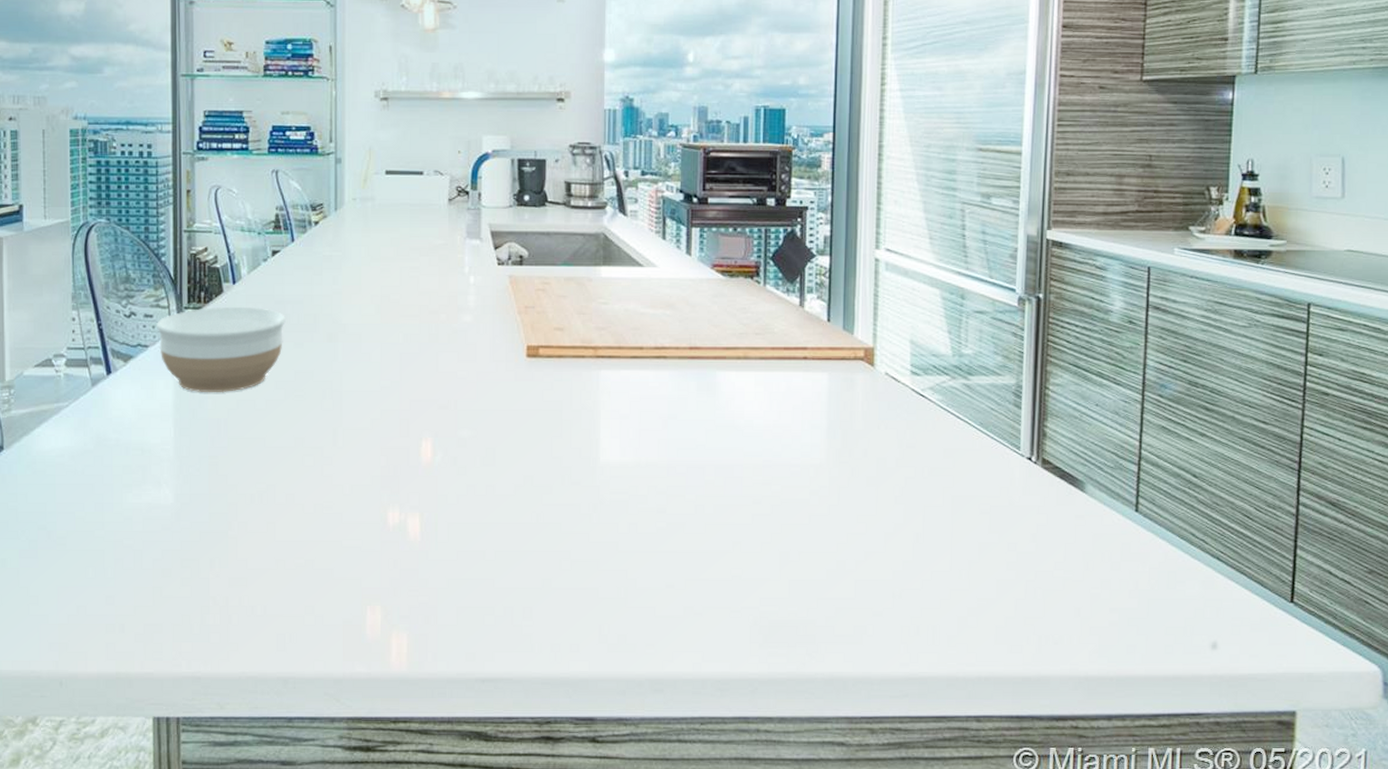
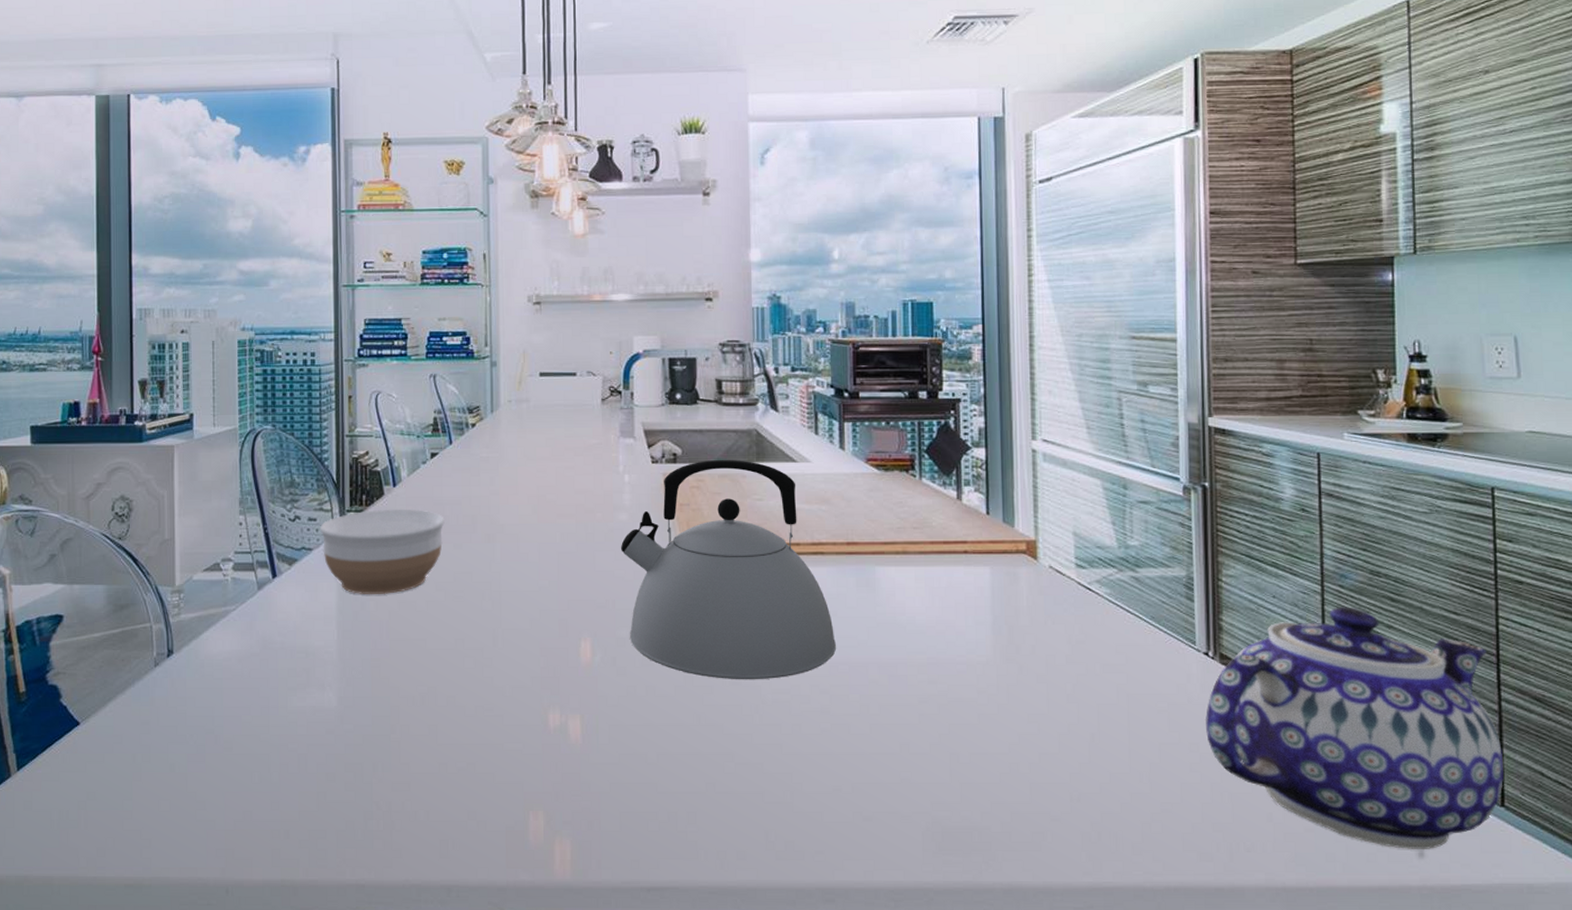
kettle: none [465,262,674,481] -> present [621,459,836,680]
teapot: none [1024,415,1297,642] -> present [1206,607,1504,849]

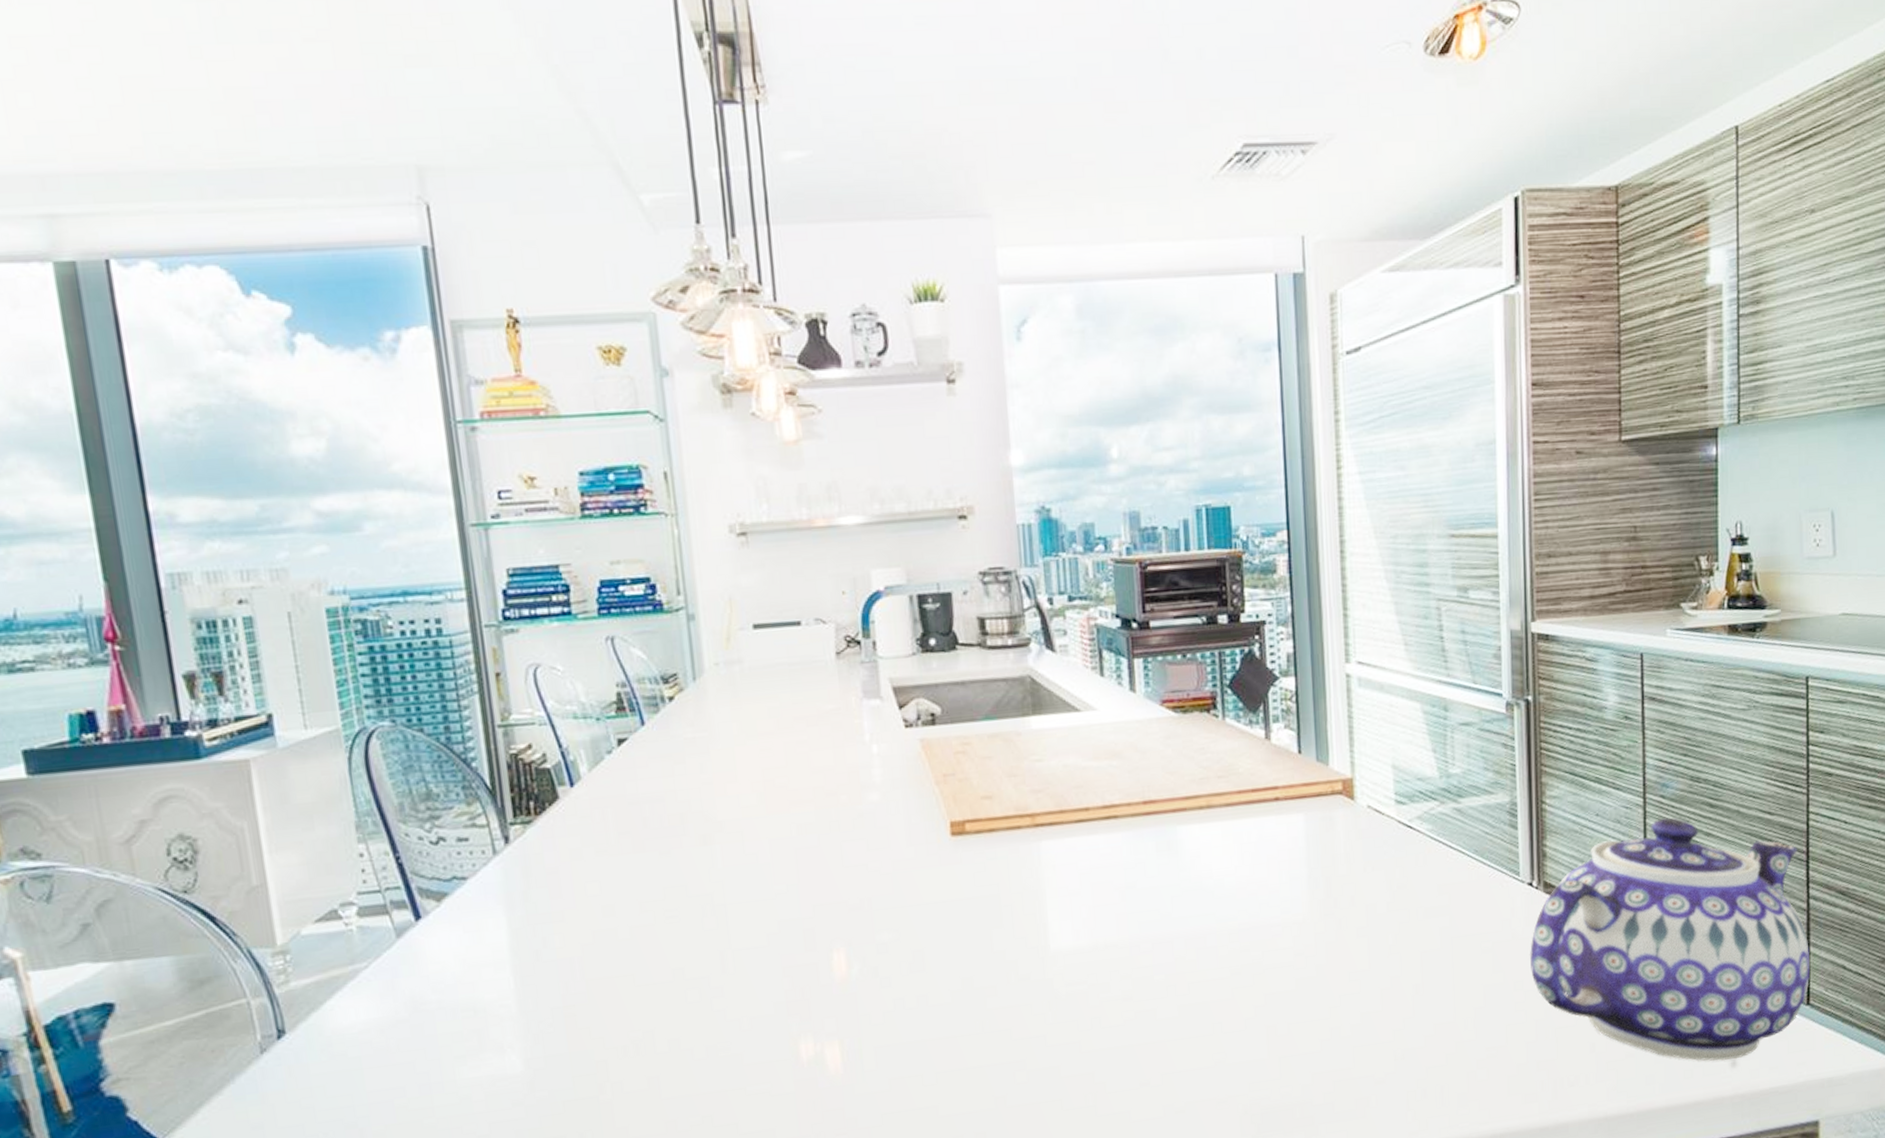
bowl: present [320,509,445,595] -> none [475,813,644,929]
kettle: present [621,459,836,680] -> none [874,714,1136,977]

